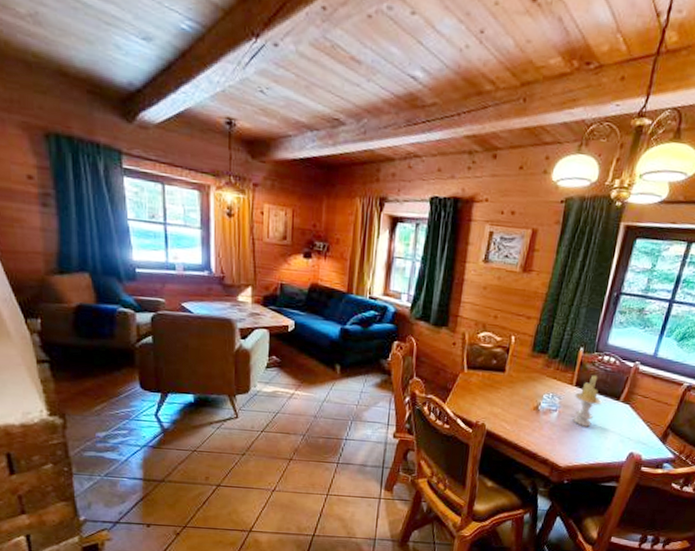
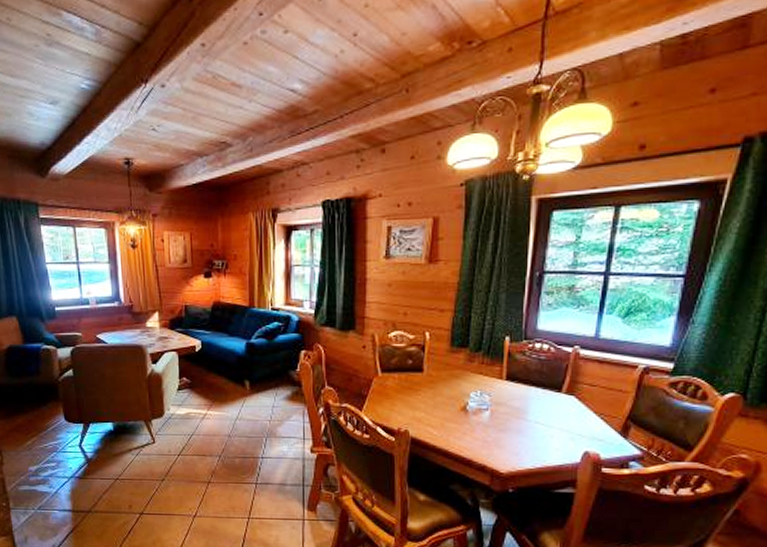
candle: present [574,375,603,427] -> none [506,366,542,425]

